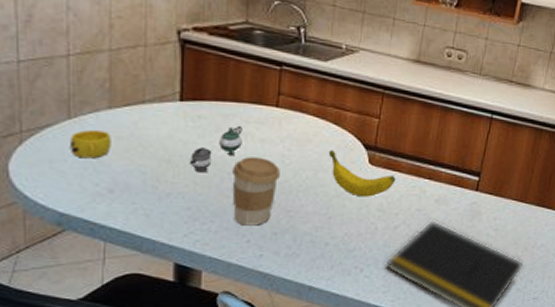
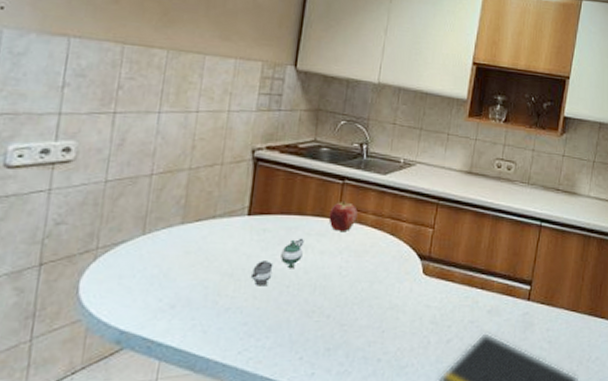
cup: present [71,130,111,159] -> none [140,246,181,274]
coffee cup: present [232,157,280,226] -> none [289,269,337,341]
apple: none [267,88,298,119] -> present [328,200,358,231]
banana: present [328,150,396,197] -> none [384,261,449,309]

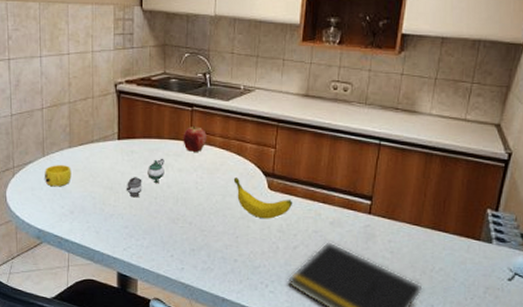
cup: none [140,246,181,274] -> present [45,165,72,187]
banana: none [384,261,449,309] -> present [233,178,293,219]

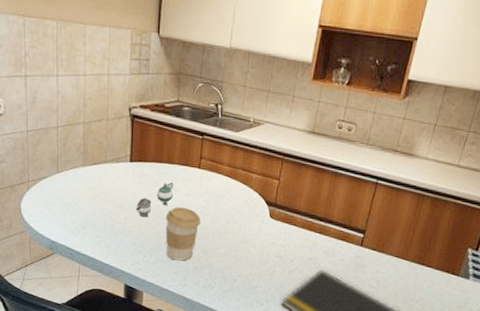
cup: present [45,165,72,187] -> none [59,182,84,203]
coffee cup: none [158,184,195,243] -> present [165,207,201,261]
apple: present [183,125,207,152] -> none [192,153,215,179]
banana: present [233,178,293,219] -> none [237,205,292,245]

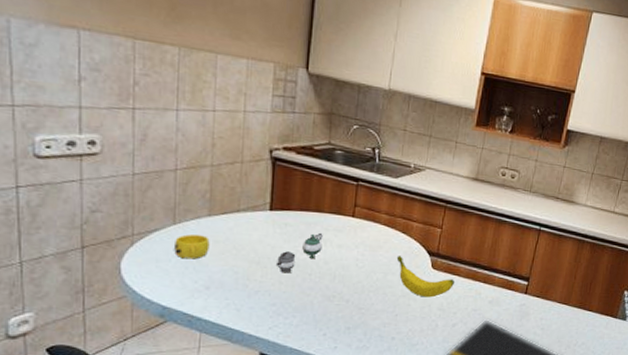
cup: none [59,182,84,203] -> present [174,234,210,259]
coffee cup: present [165,207,201,261] -> none [312,260,354,321]
banana: none [237,205,292,245] -> present [396,256,455,298]

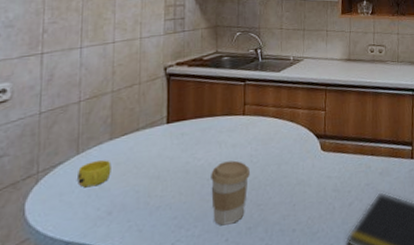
teapot: present [275,232,323,274] -> none [175,136,218,184]
coffee cup: none [312,260,354,321] -> present [211,160,250,226]
banana: present [396,256,455,298] -> none [287,144,345,181]

